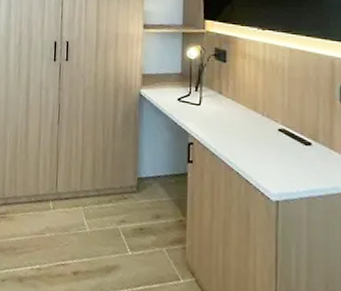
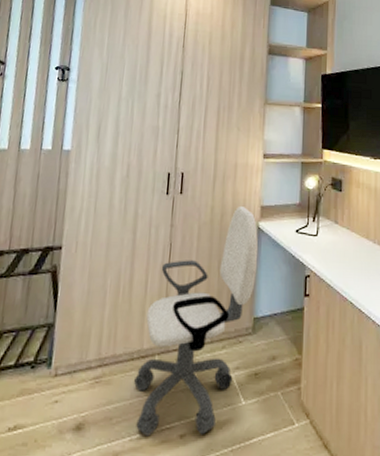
office chair: none [32,73,141,276] -> present [133,205,258,437]

